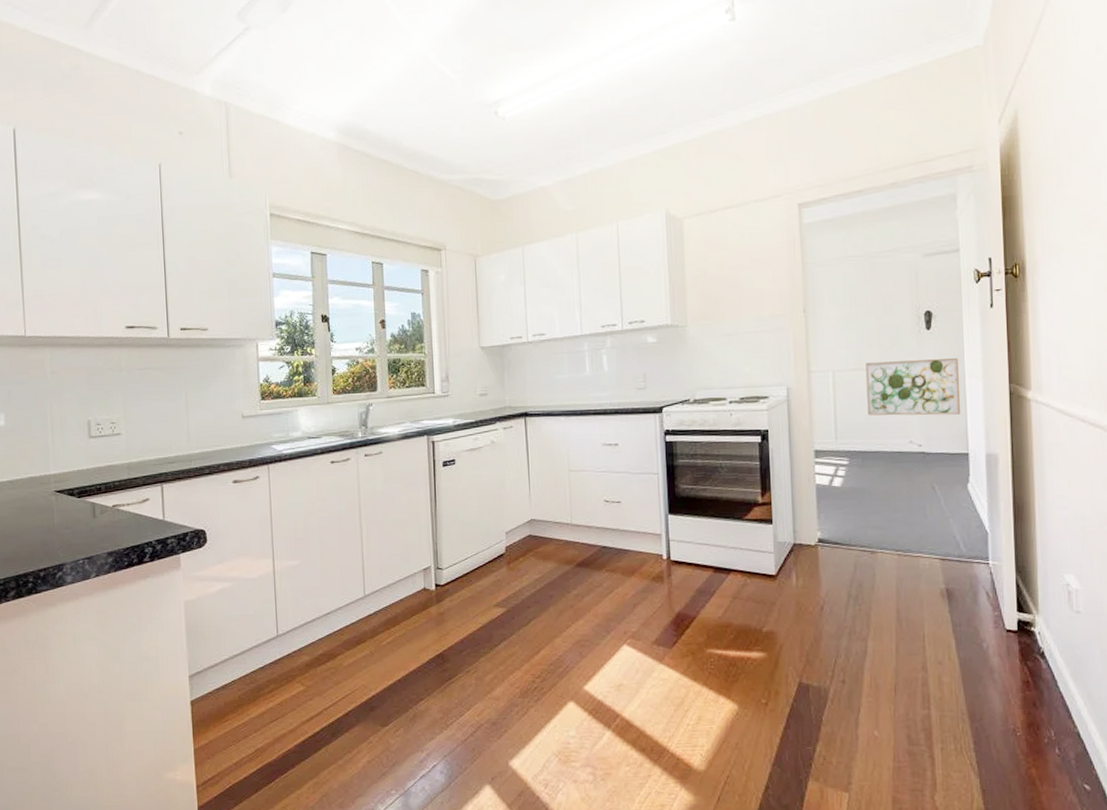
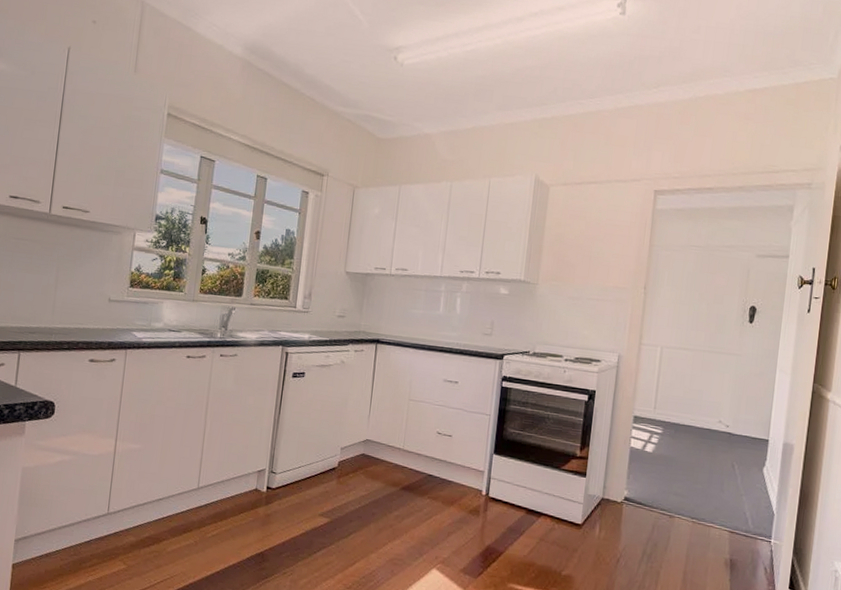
wall art: present [866,357,961,416] -> none [686,344,774,404]

